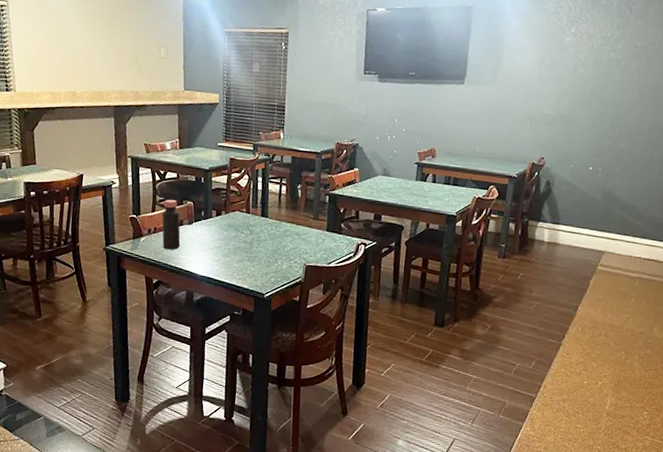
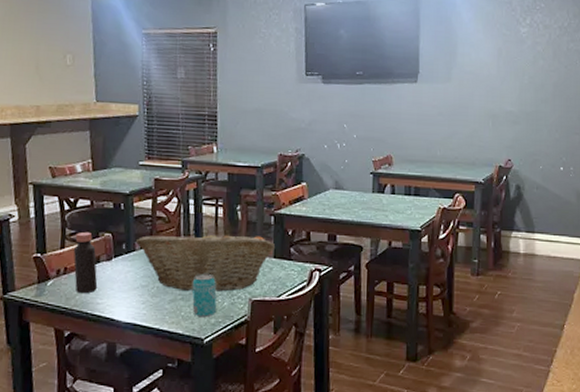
fruit basket: none [212,204,328,256] -> present [135,230,275,292]
beverage can: none [257,240,277,277] -> present [192,274,217,318]

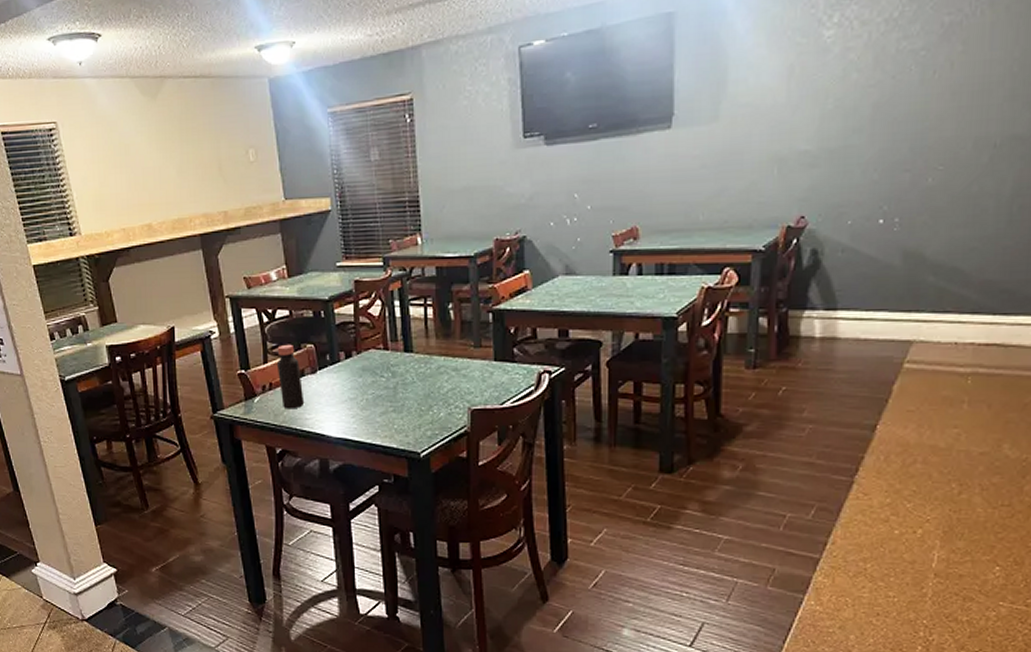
fruit basket: present [135,230,275,292] -> none [339,333,494,401]
beverage can: present [192,274,217,318] -> none [403,383,433,430]

